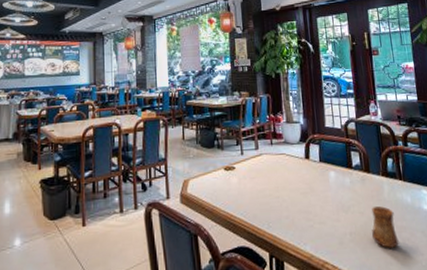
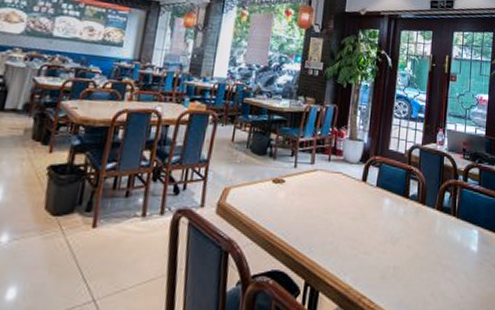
cup: present [371,205,399,248] -> none [415,240,442,287]

